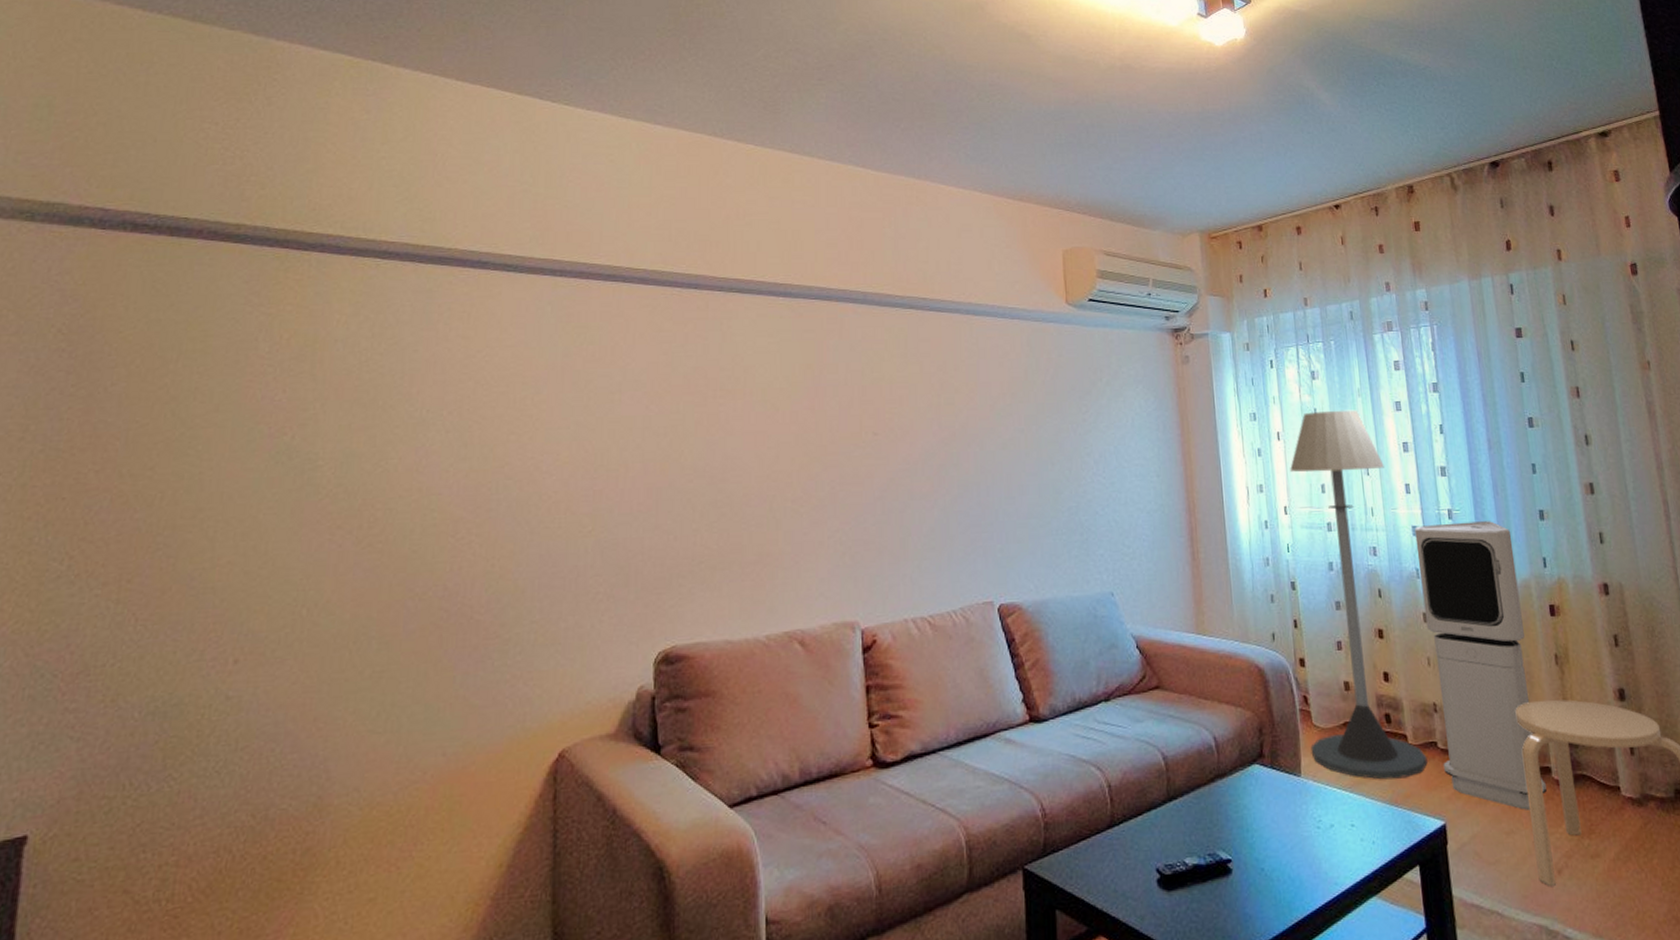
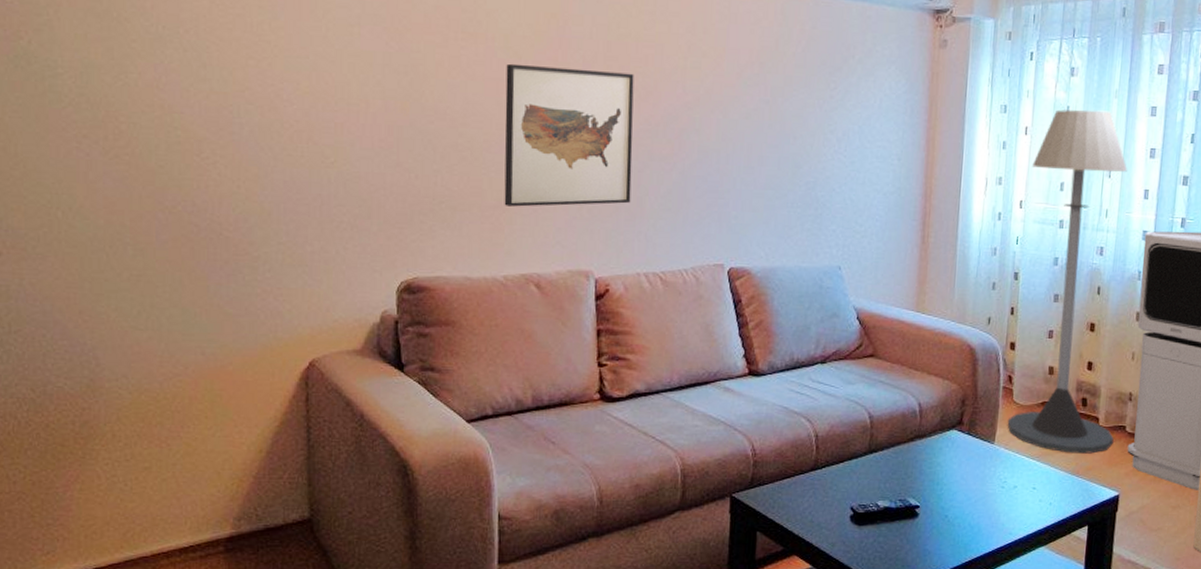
wall art: none [764,415,894,561] -> present [504,63,634,207]

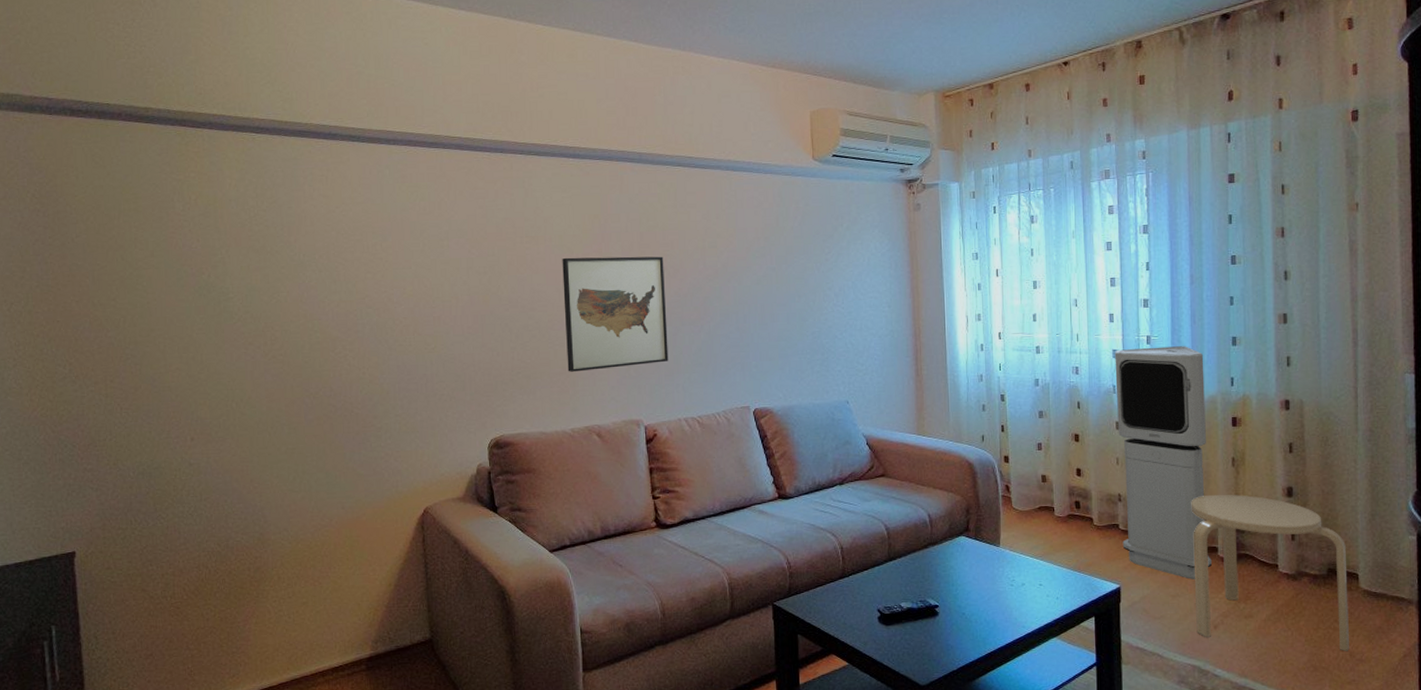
floor lamp: present [1007,109,1127,454] -> none [1006,249,1109,552]

